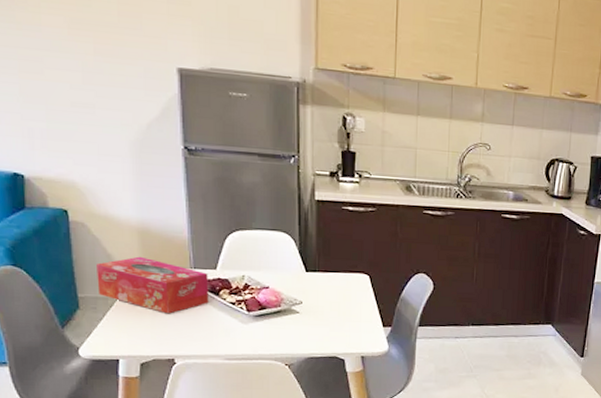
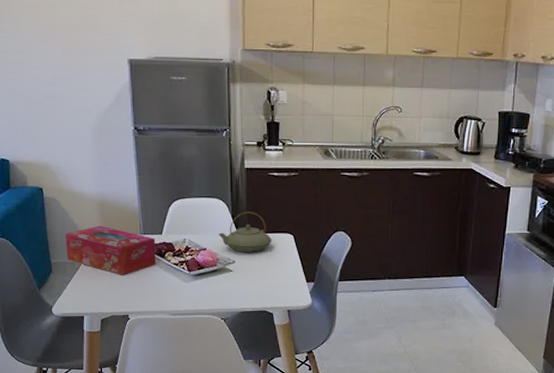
teapot: none [283,248,345,293] -> present [218,212,272,252]

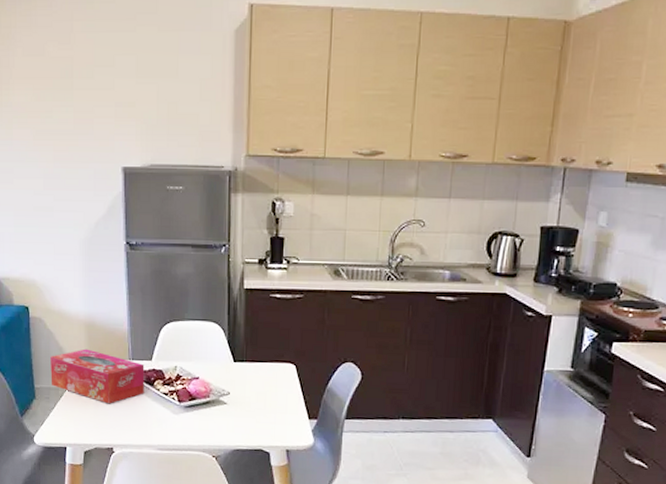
teapot: present [218,212,272,252] -> none [212,337,271,383]

